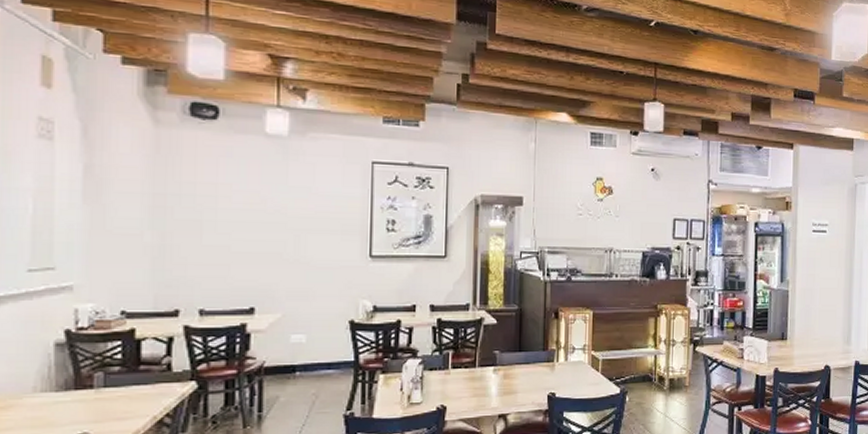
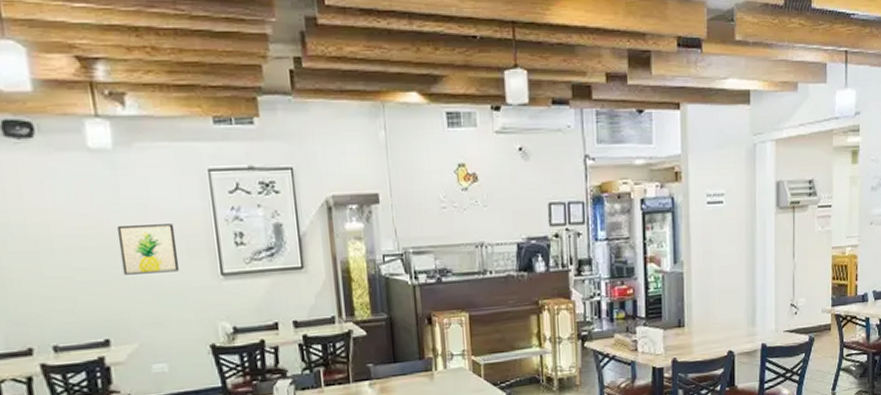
wall art: none [278,205,333,250] -> present [116,224,180,275]

